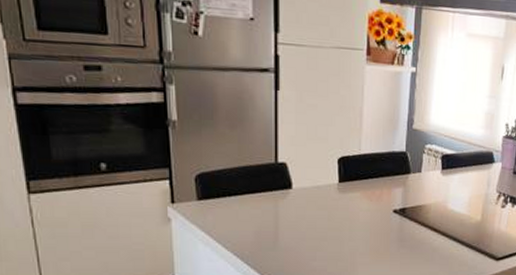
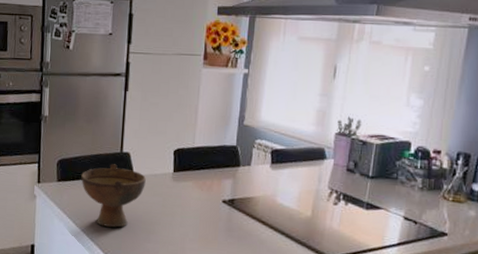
bowl: none [228,176,307,249] -> present [81,164,146,228]

